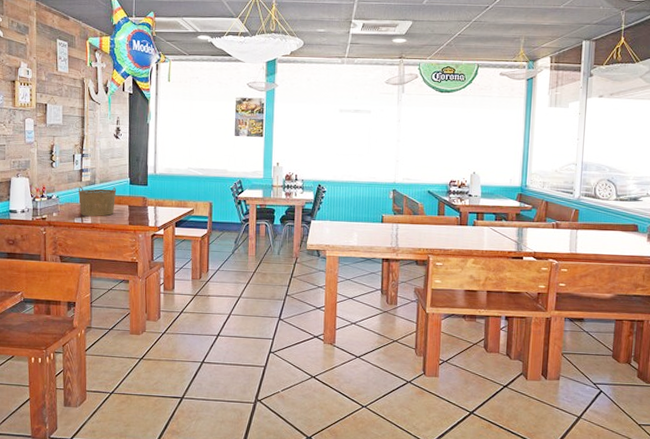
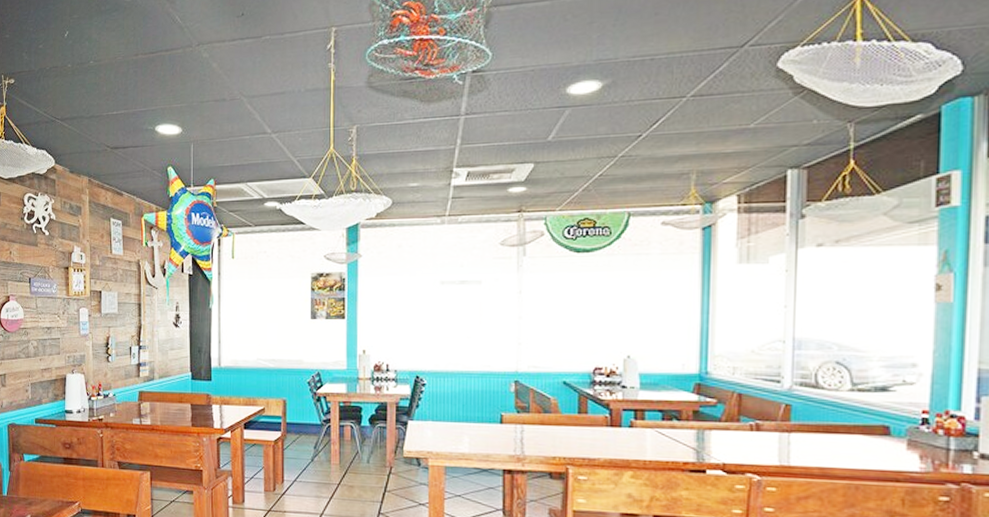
basket: present [78,187,117,217] -> none [135,383,178,418]

